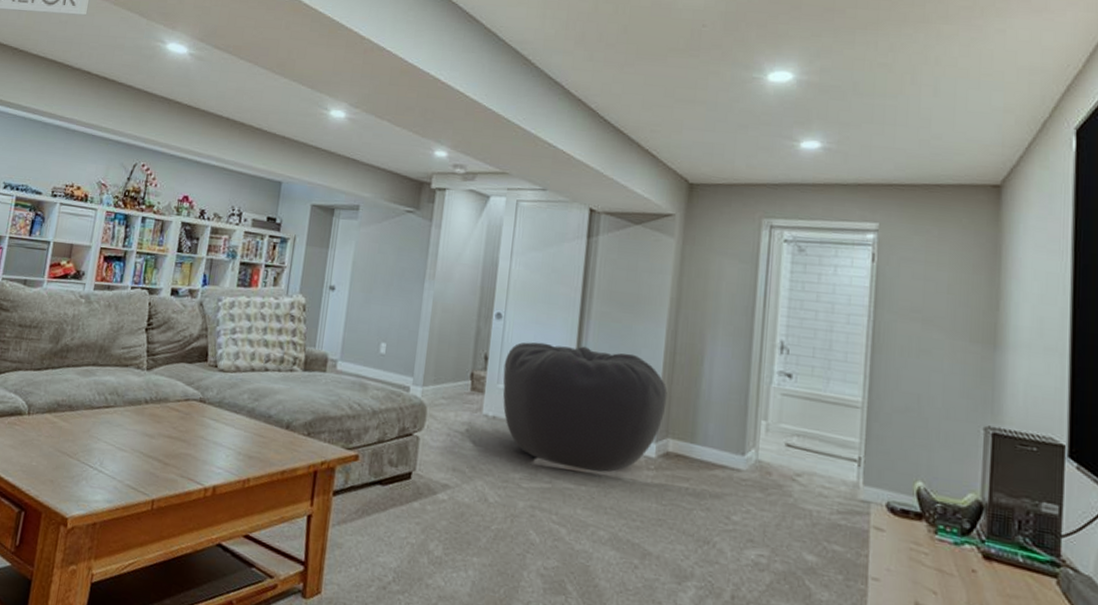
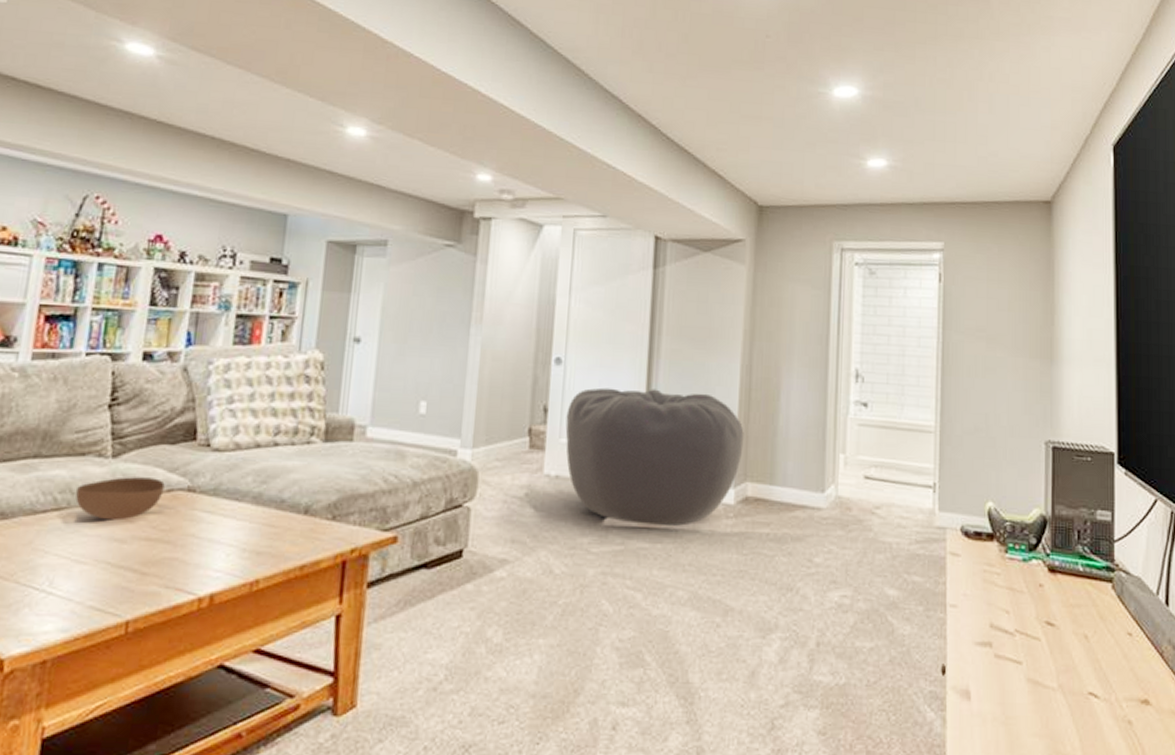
bowl: none [120,386,183,420] -> present [75,477,165,521]

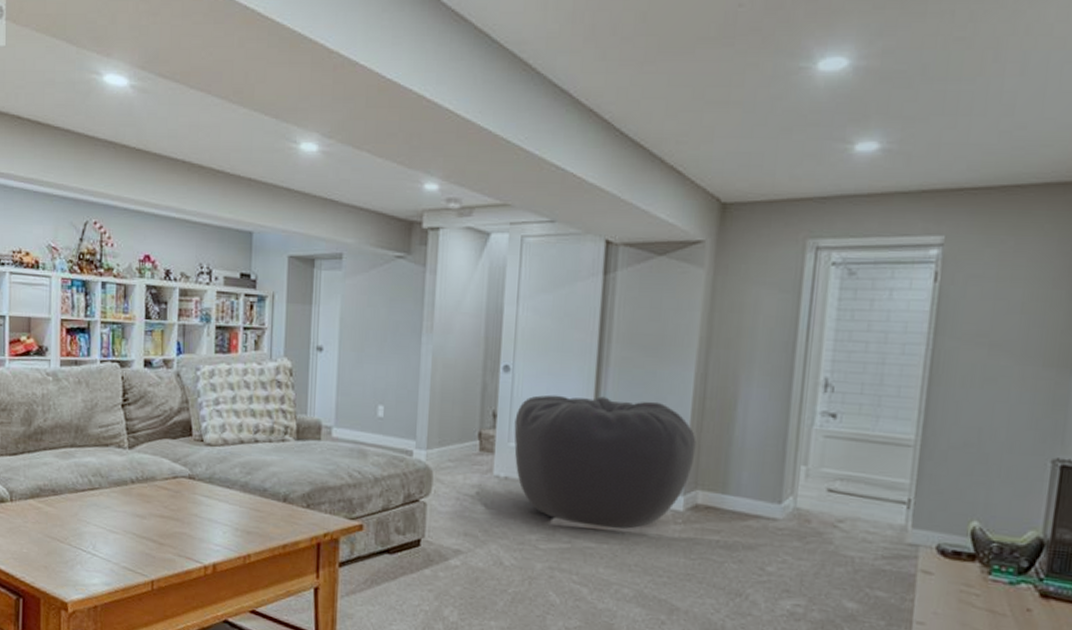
bowl: present [75,477,165,521] -> none [105,465,171,501]

